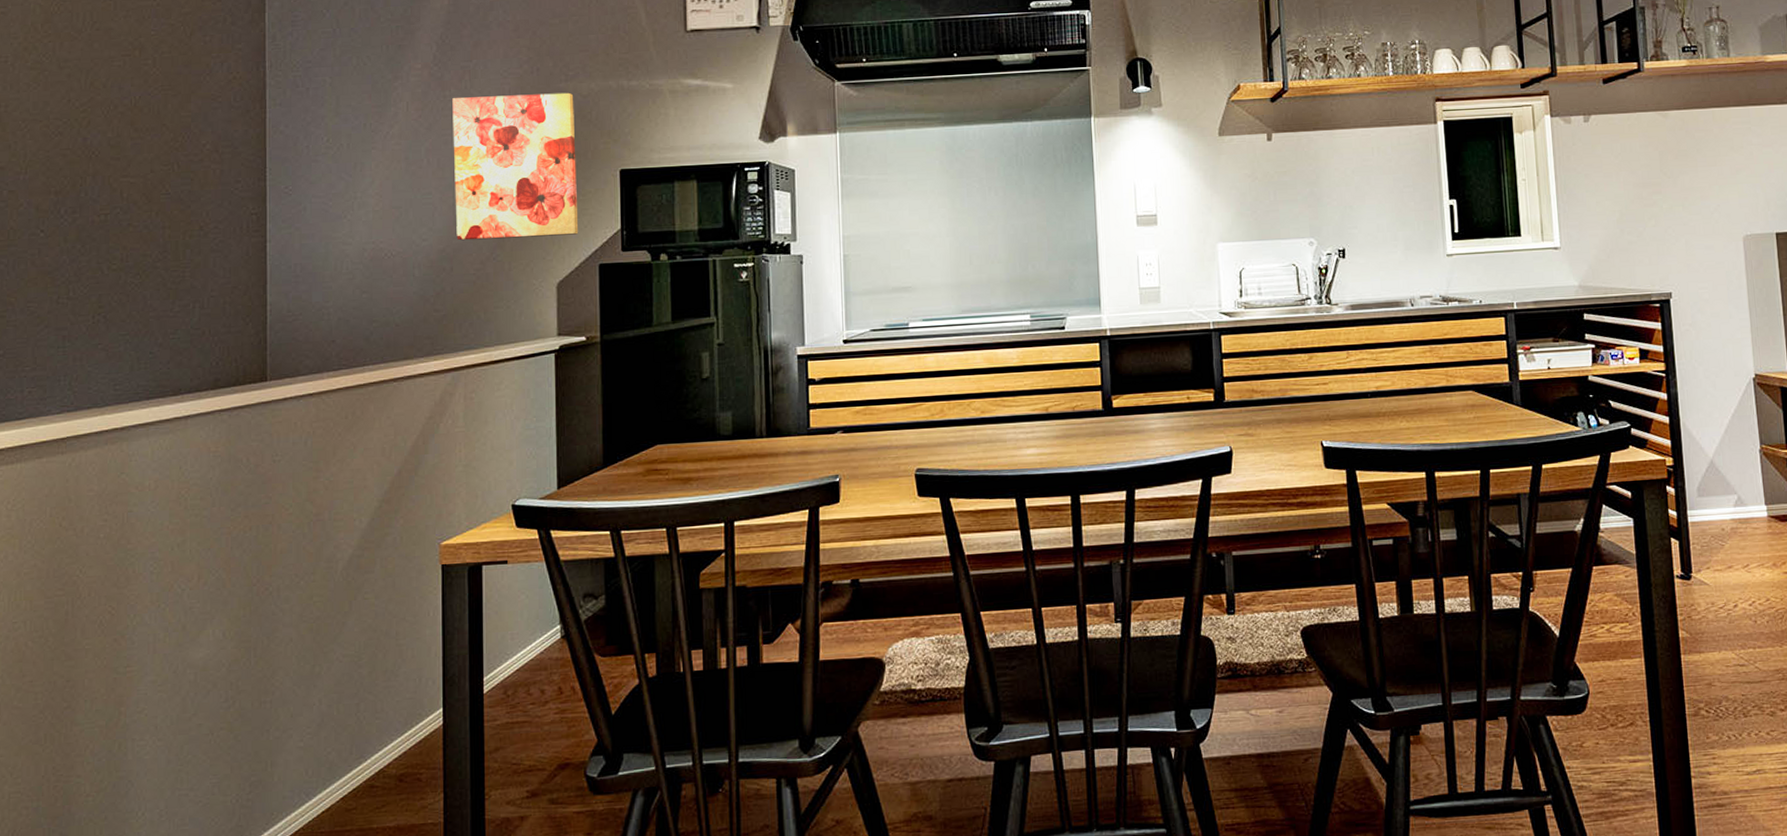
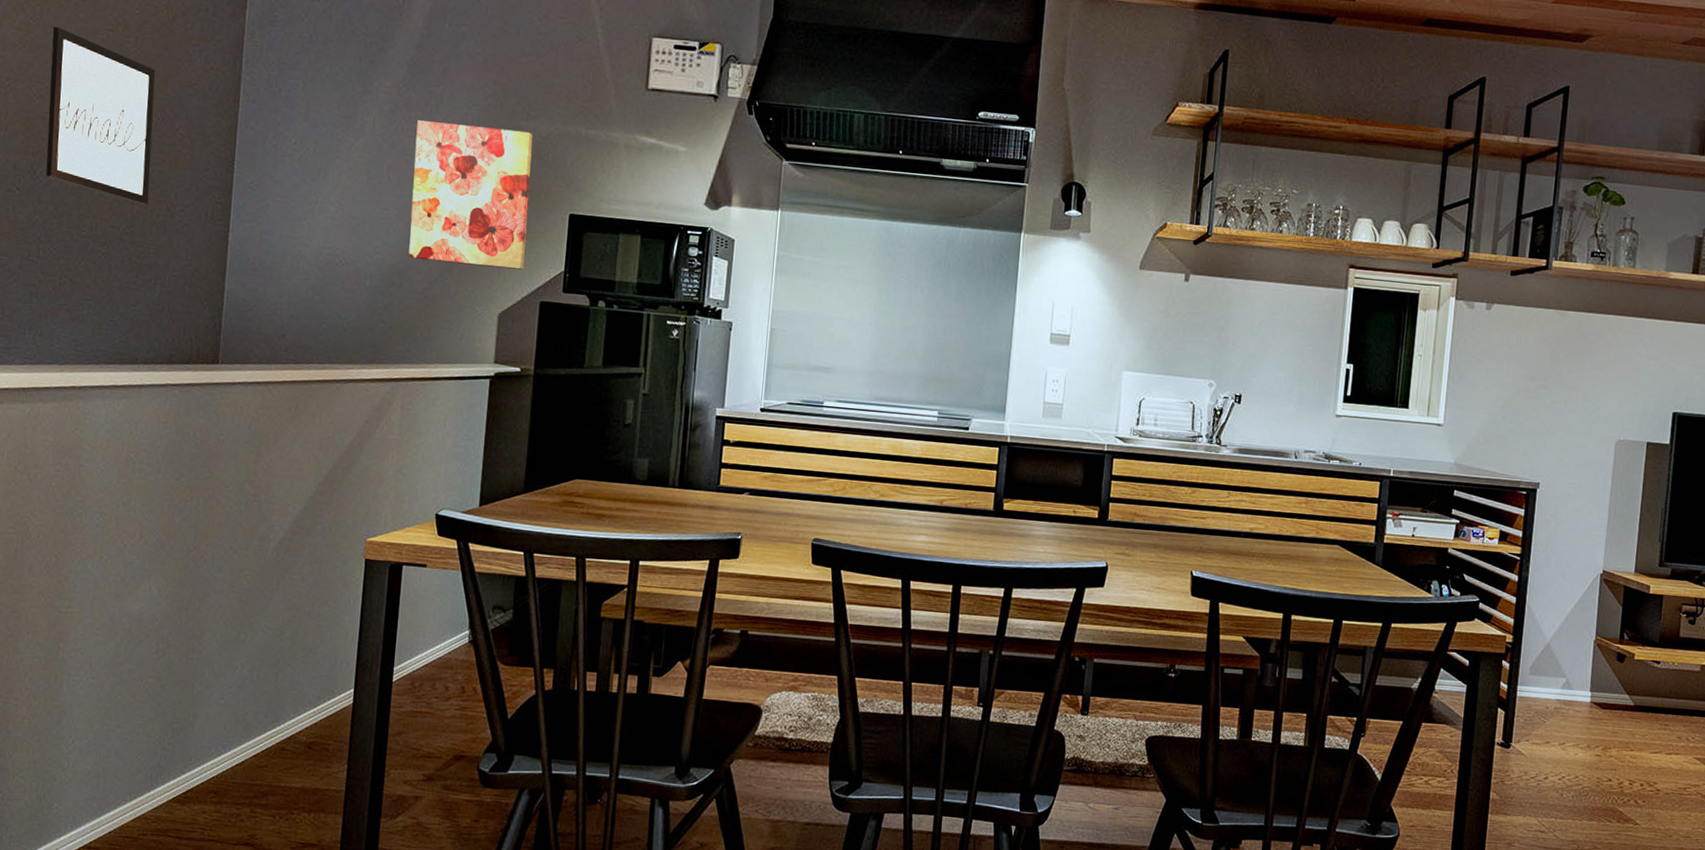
wall art: none [67,61,179,228] -> present [46,27,156,206]

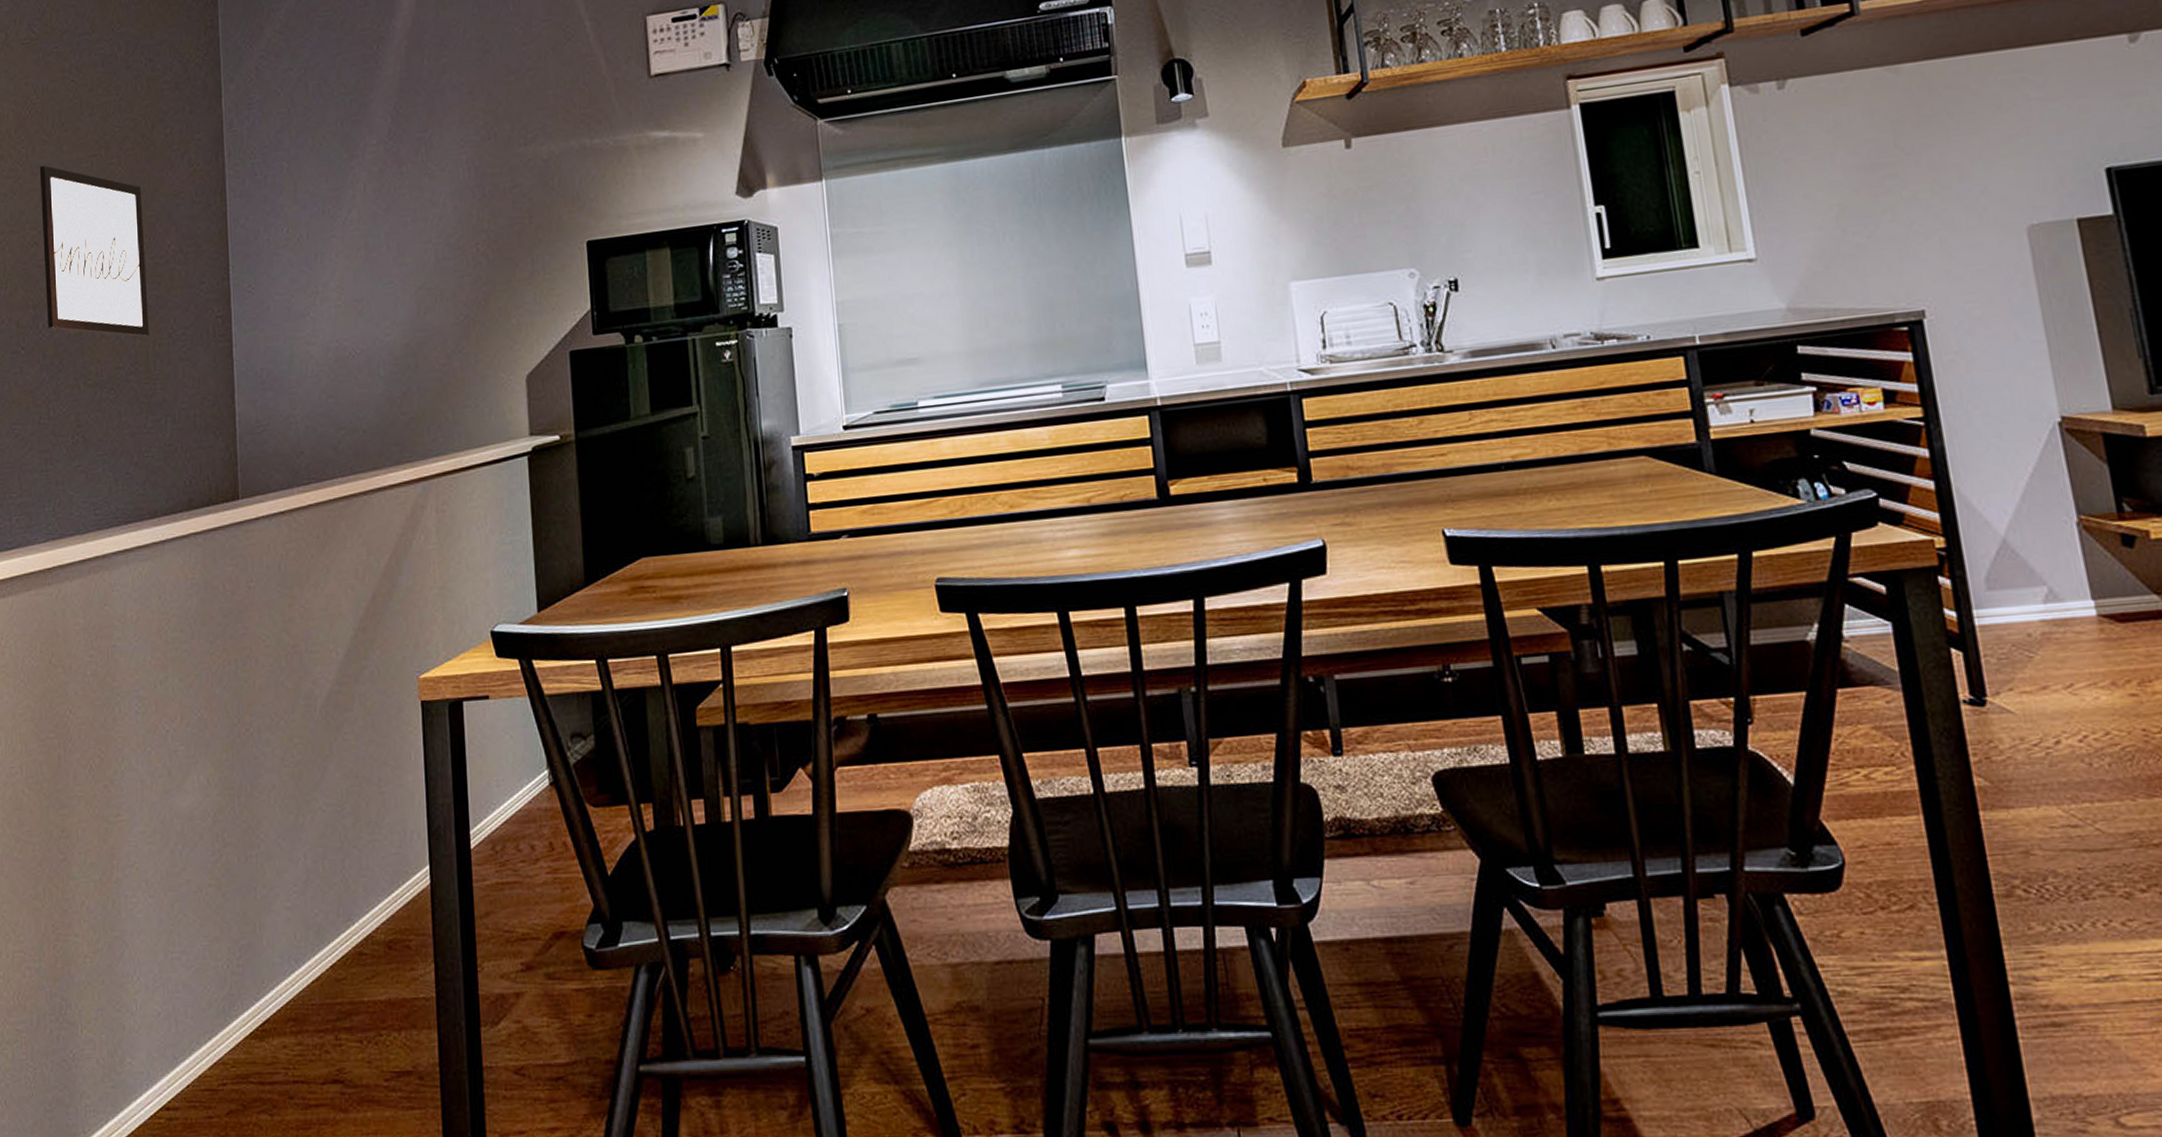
wall art: present [408,120,533,270] -> none [409,157,547,333]

